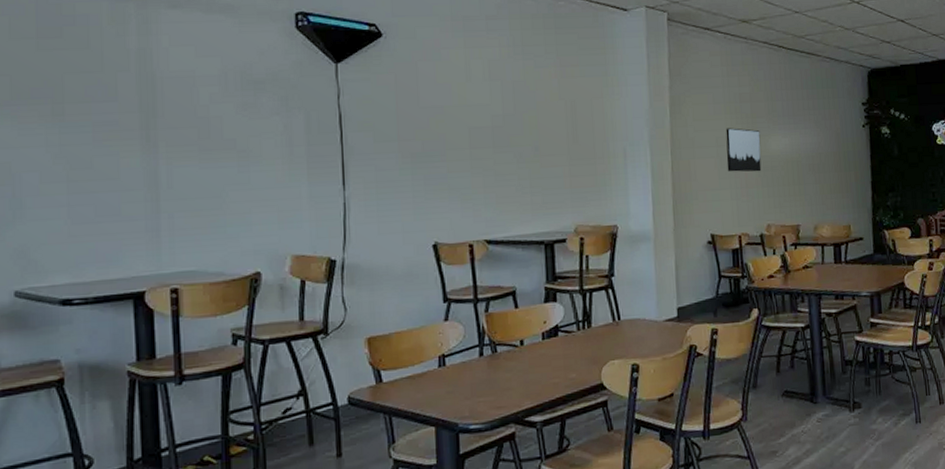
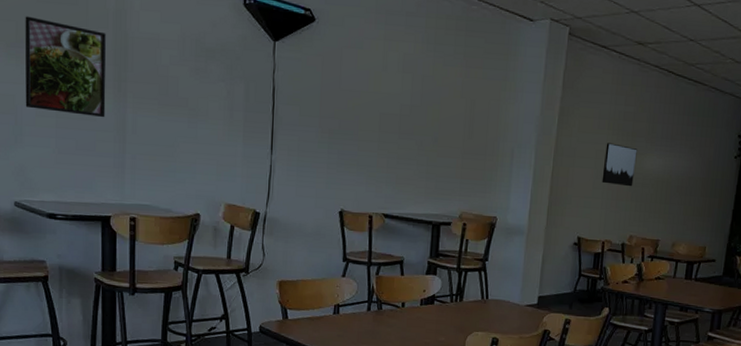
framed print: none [21,68,132,176] -> present [24,16,107,118]

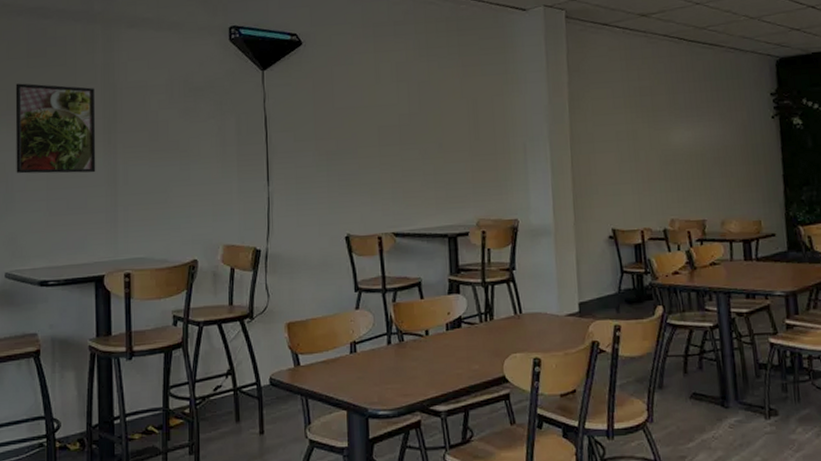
wall art: present [601,143,638,187] -> none [625,122,664,167]

